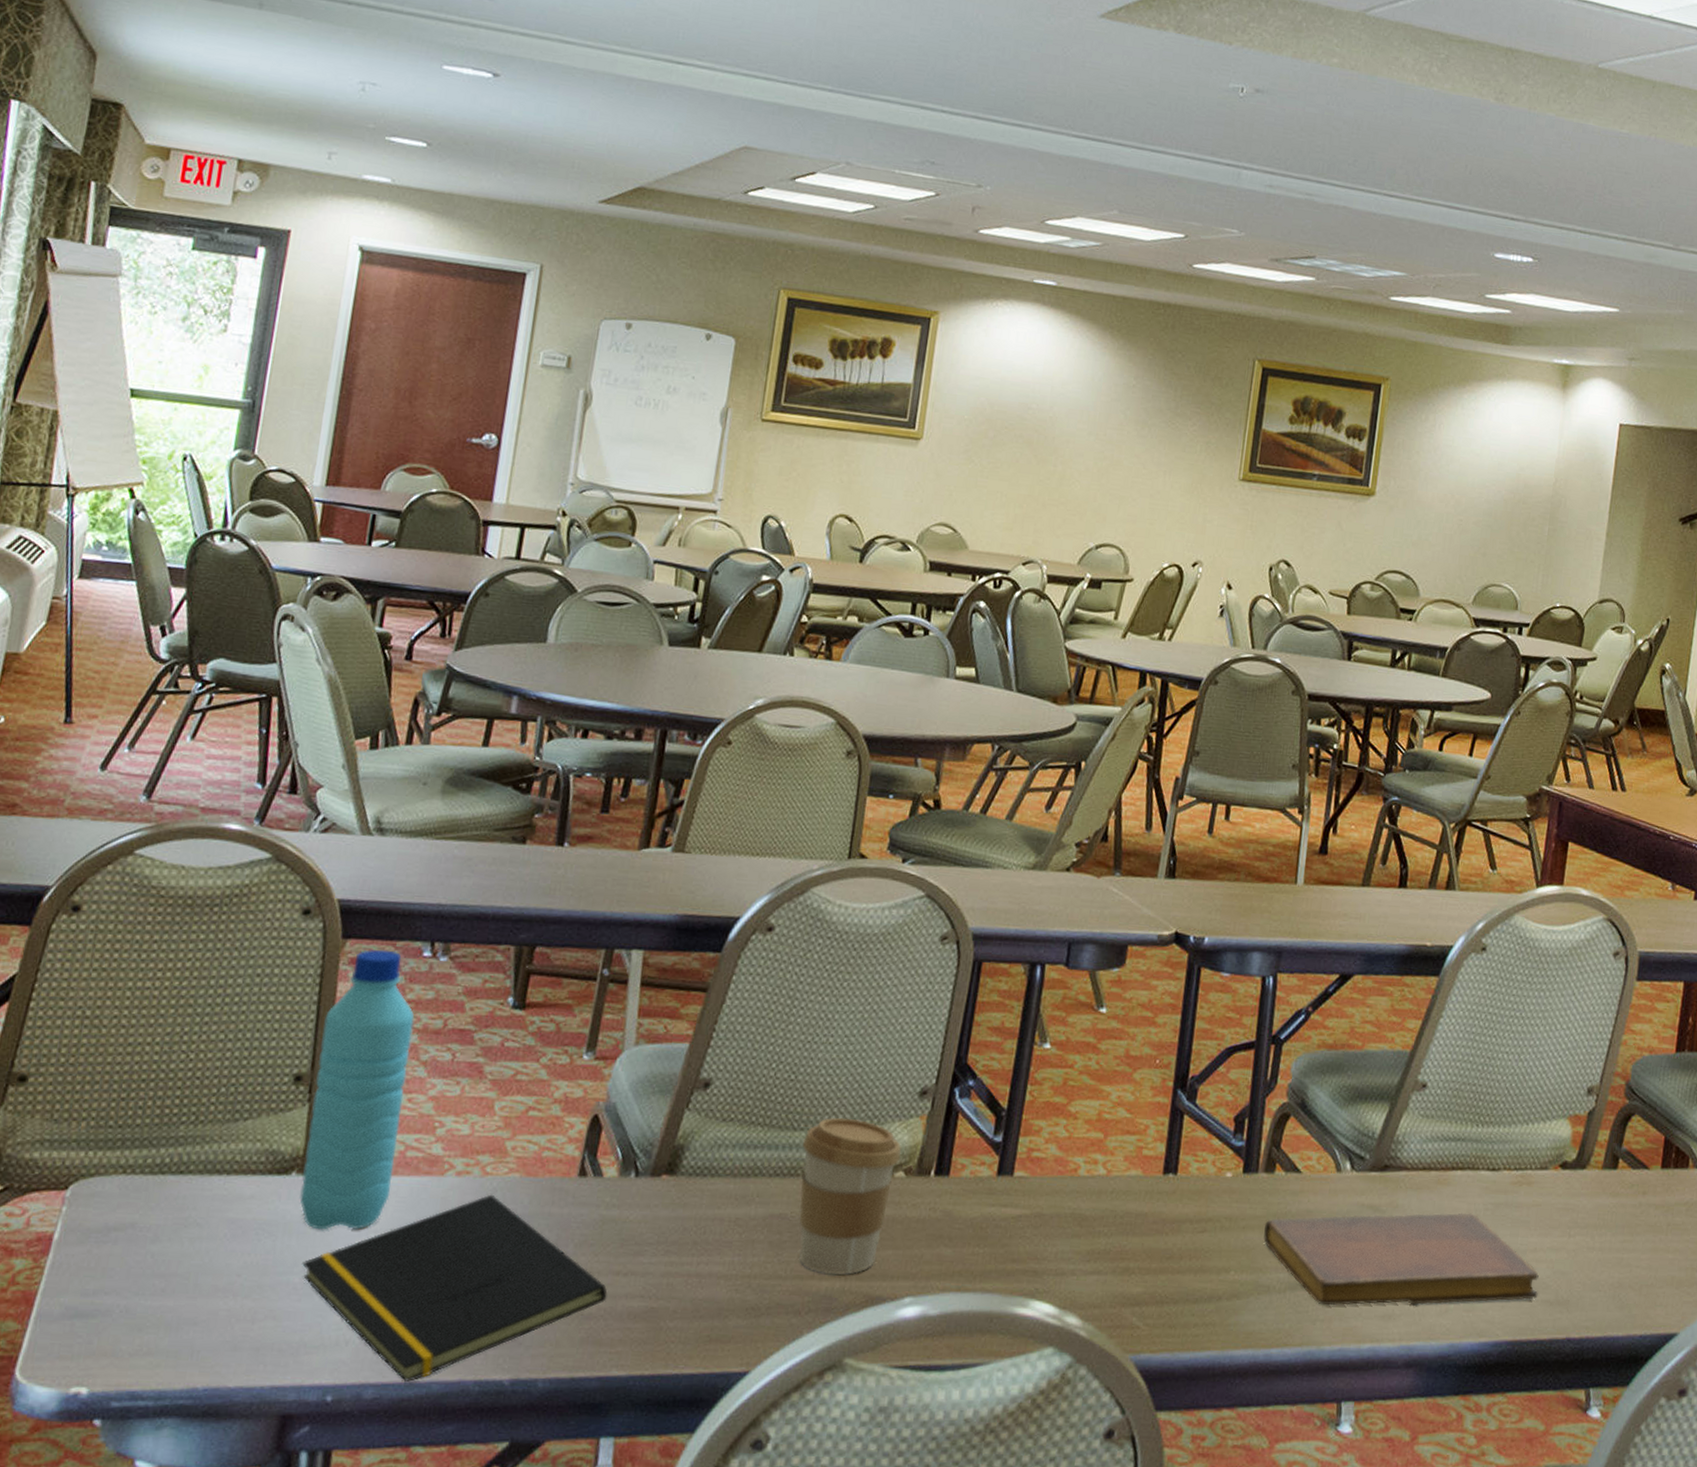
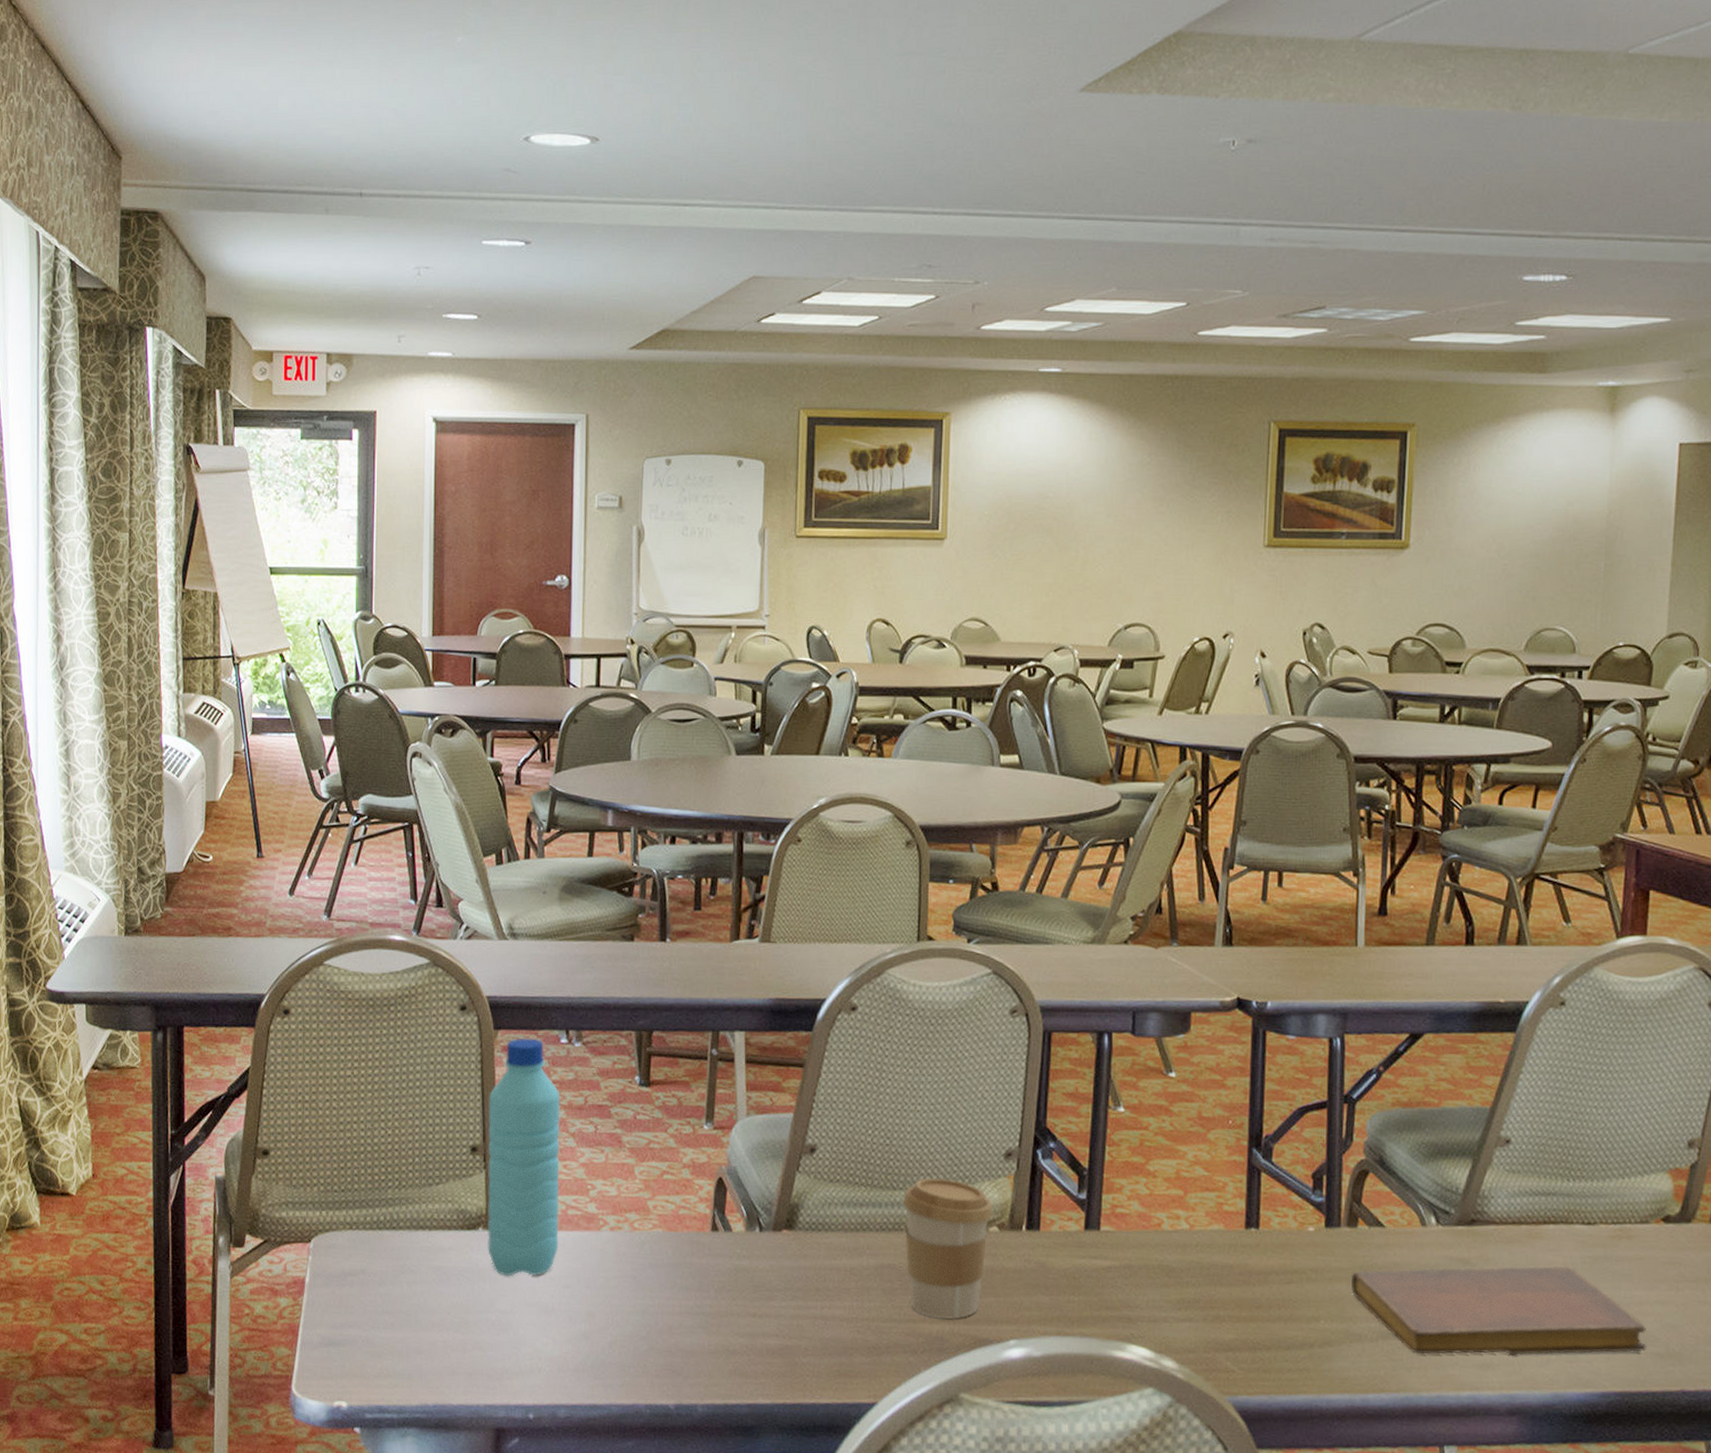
notepad: present [302,1194,608,1382] -> none [496,1246,747,1404]

